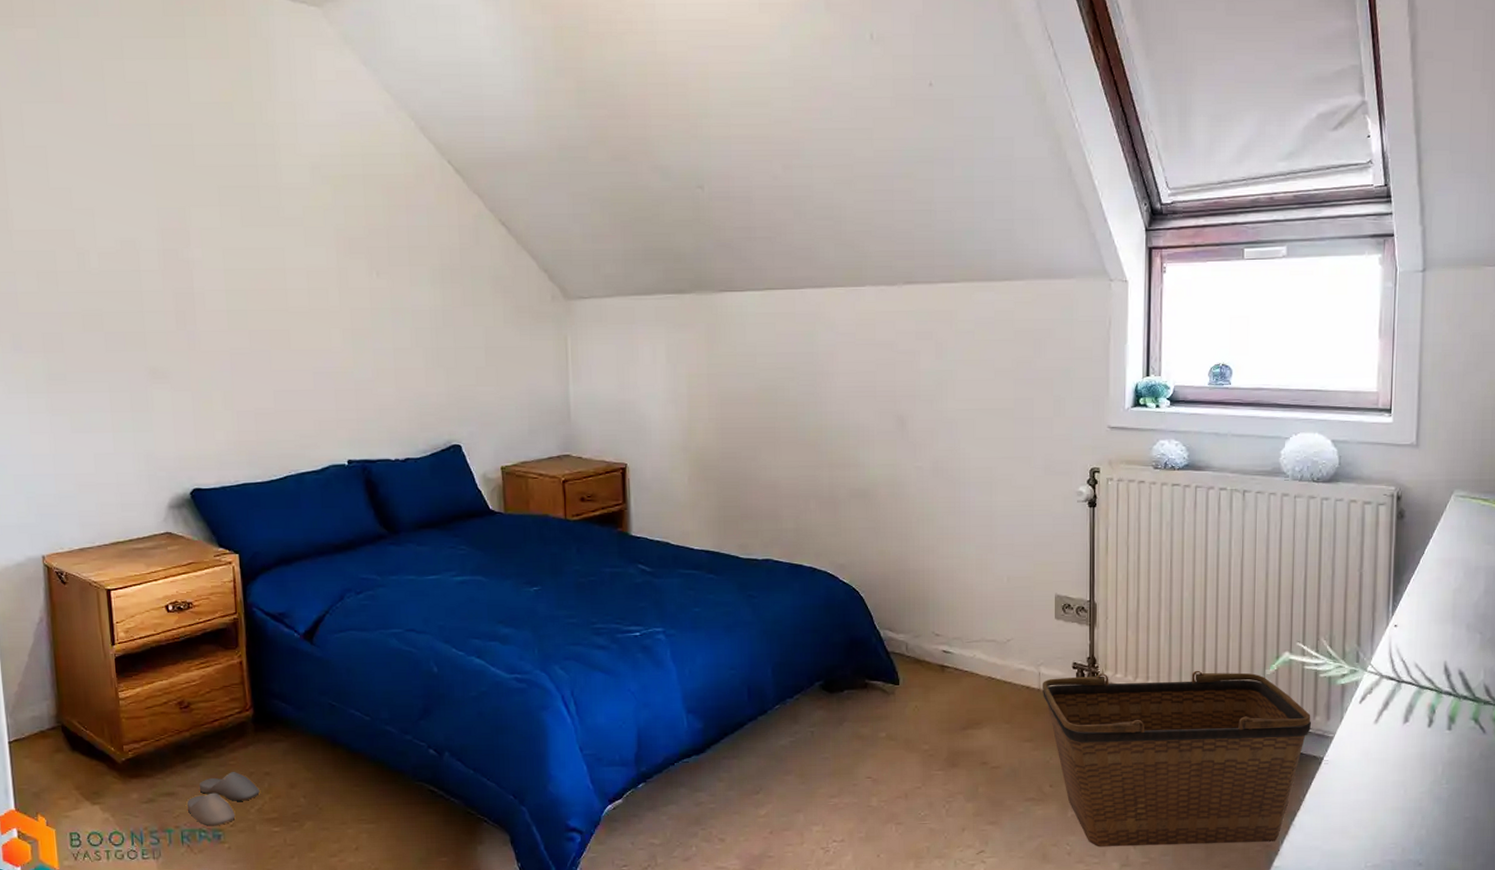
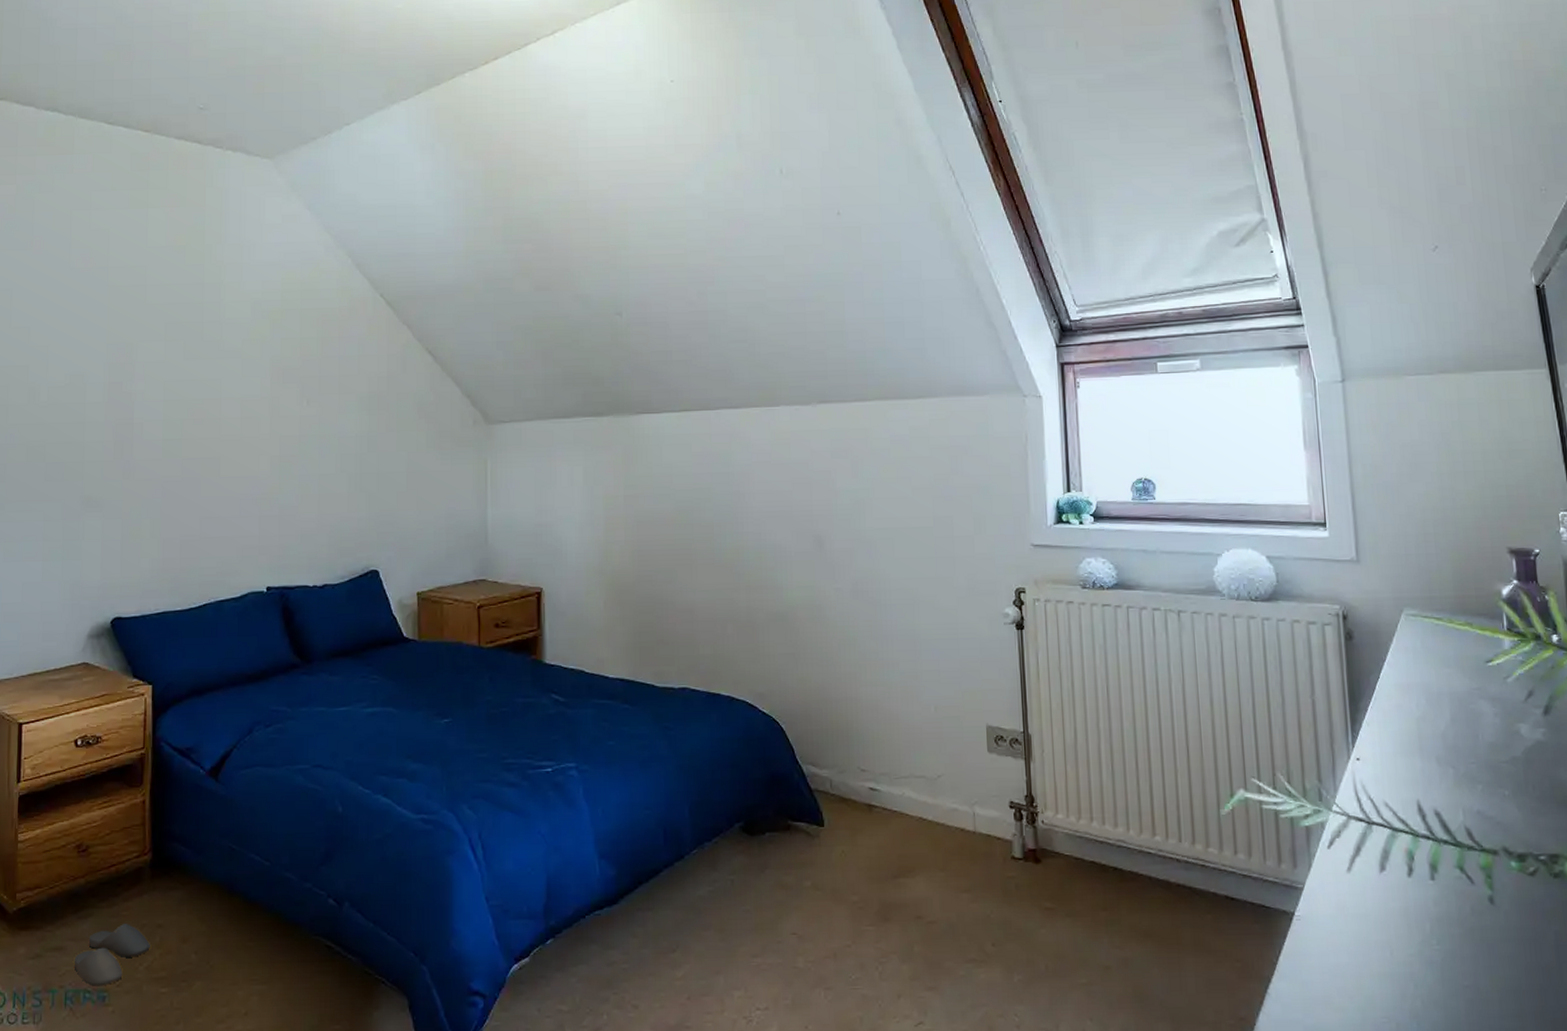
bicycle basket: present [1043,670,1311,846] -> none [978,810,1277,1018]

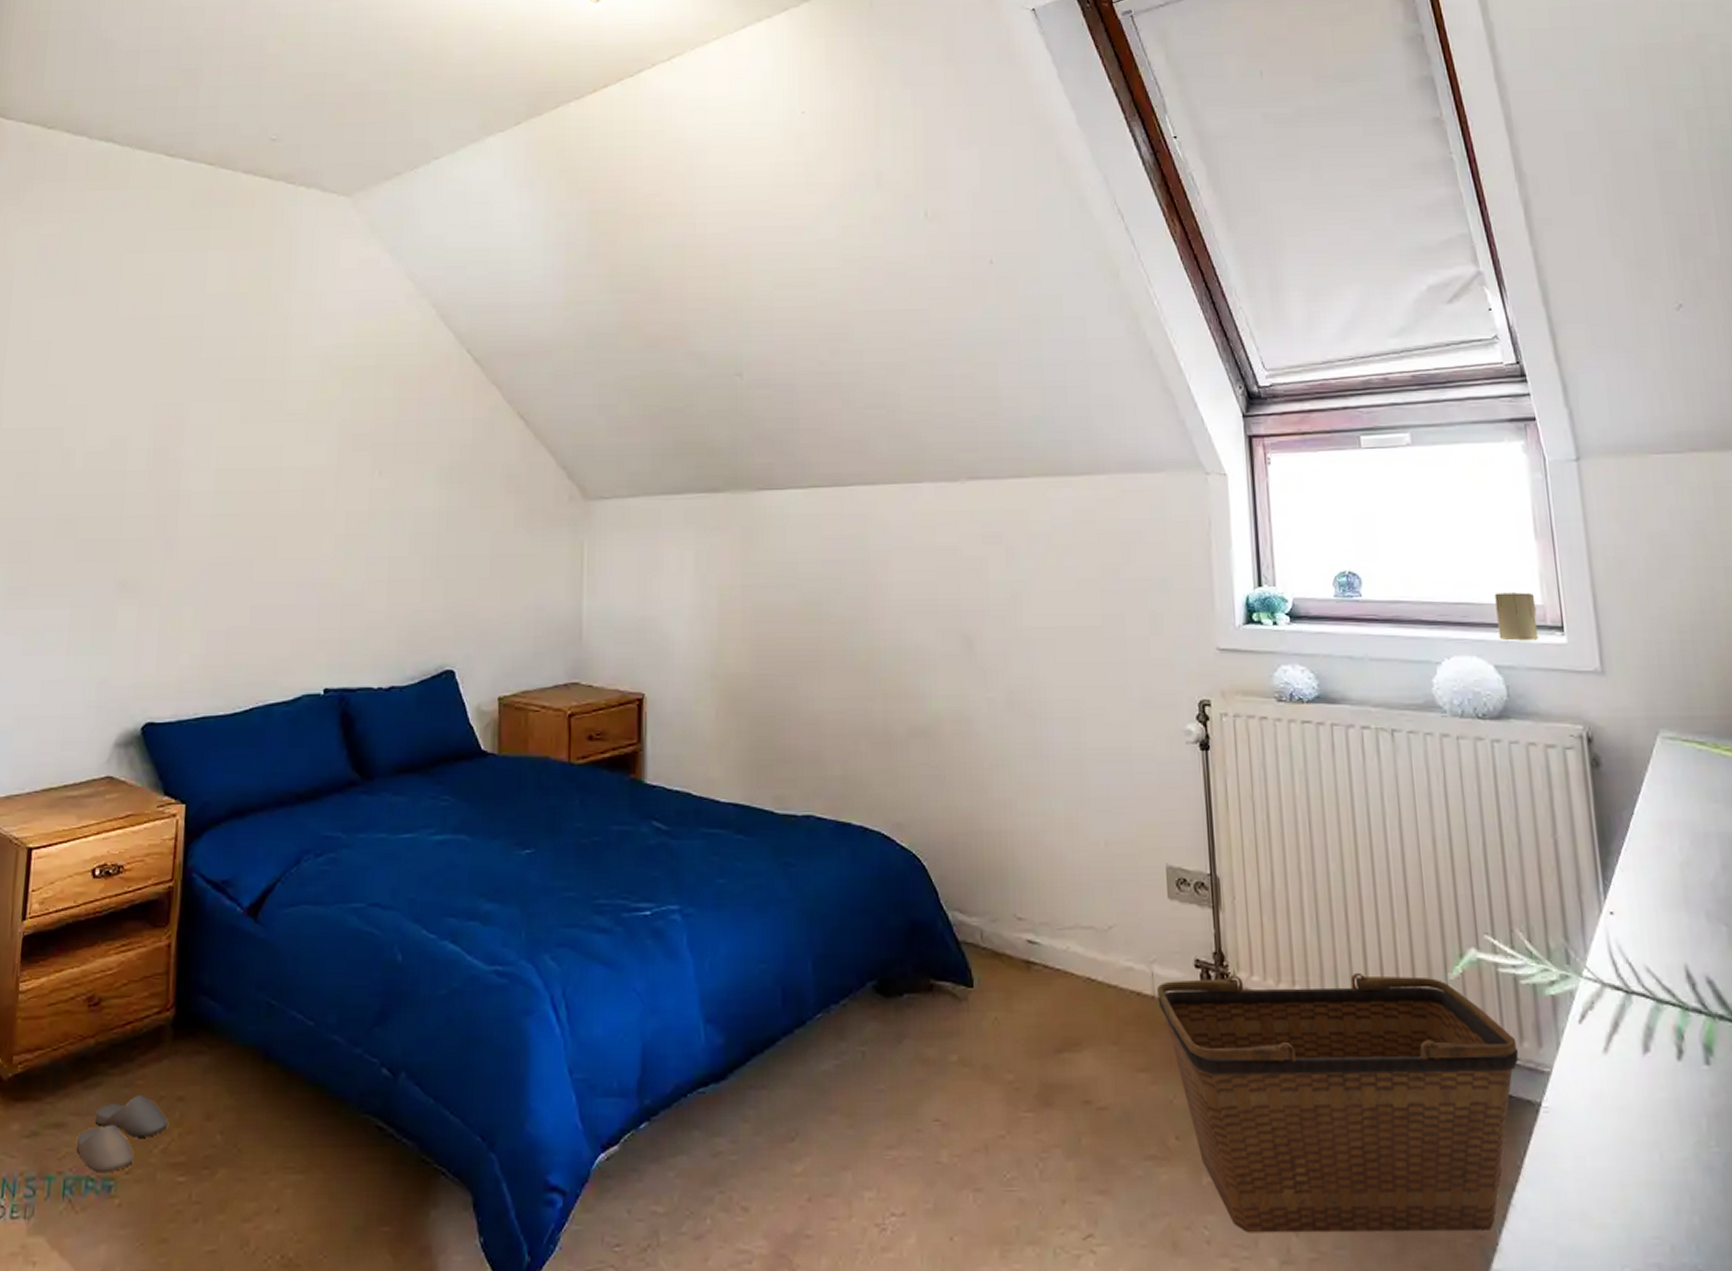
bicycle basket: none [978,810,1277,1018] -> present [1157,972,1518,1232]
candle: none [1268,494,1304,536] -> present [1494,591,1538,641]

